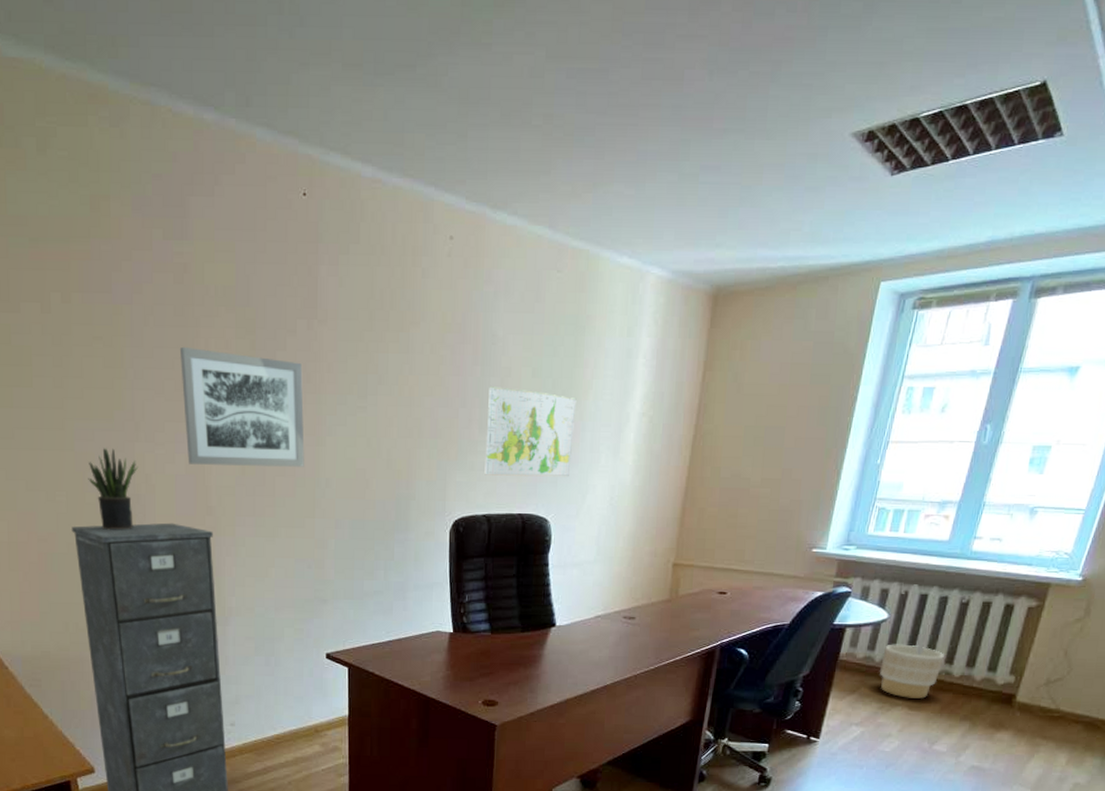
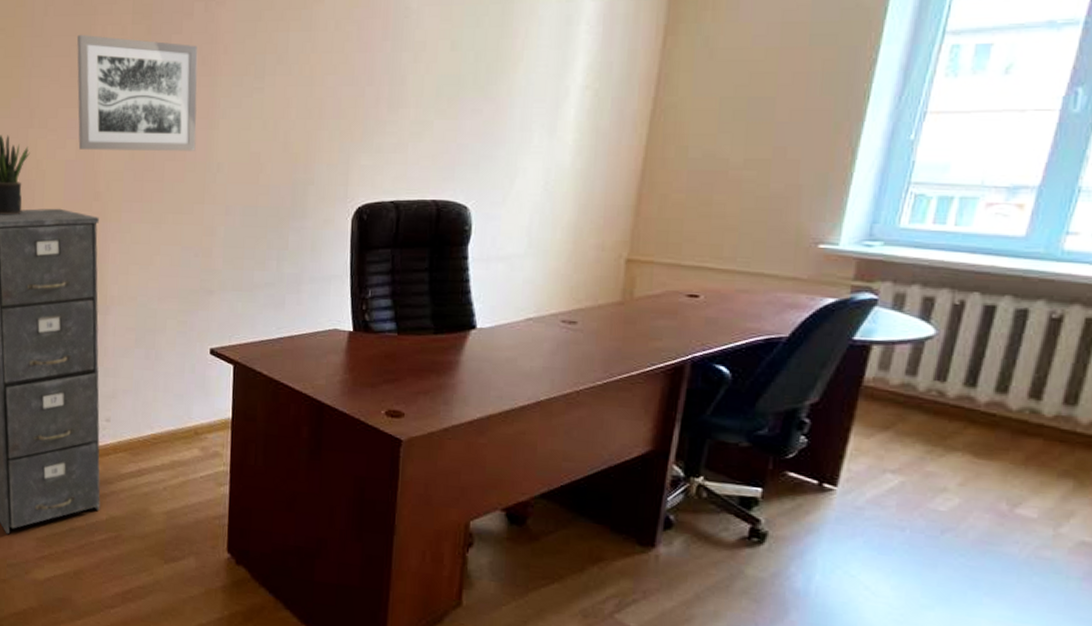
map: present [484,386,577,477] -> none [393,62,504,159]
planter: present [879,644,944,699] -> none [924,368,1027,444]

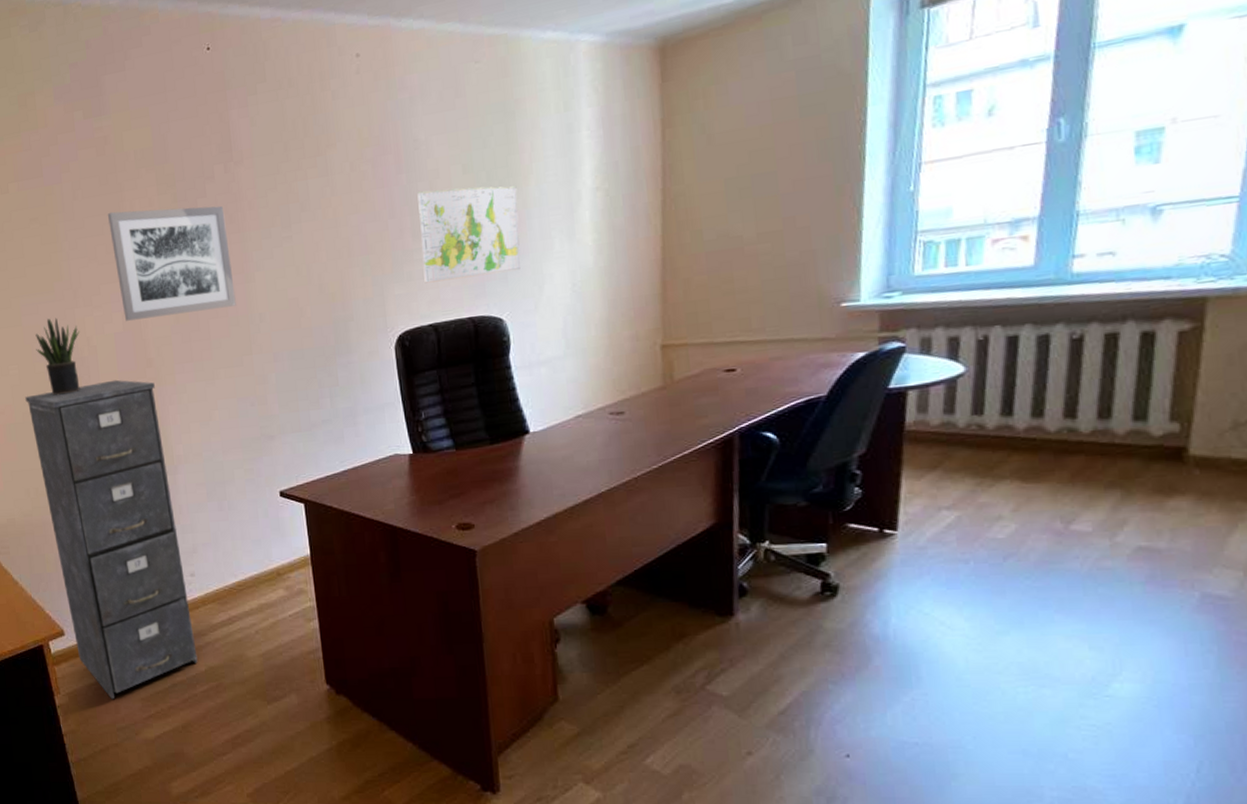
map: none [393,62,504,159] -> present [417,186,521,283]

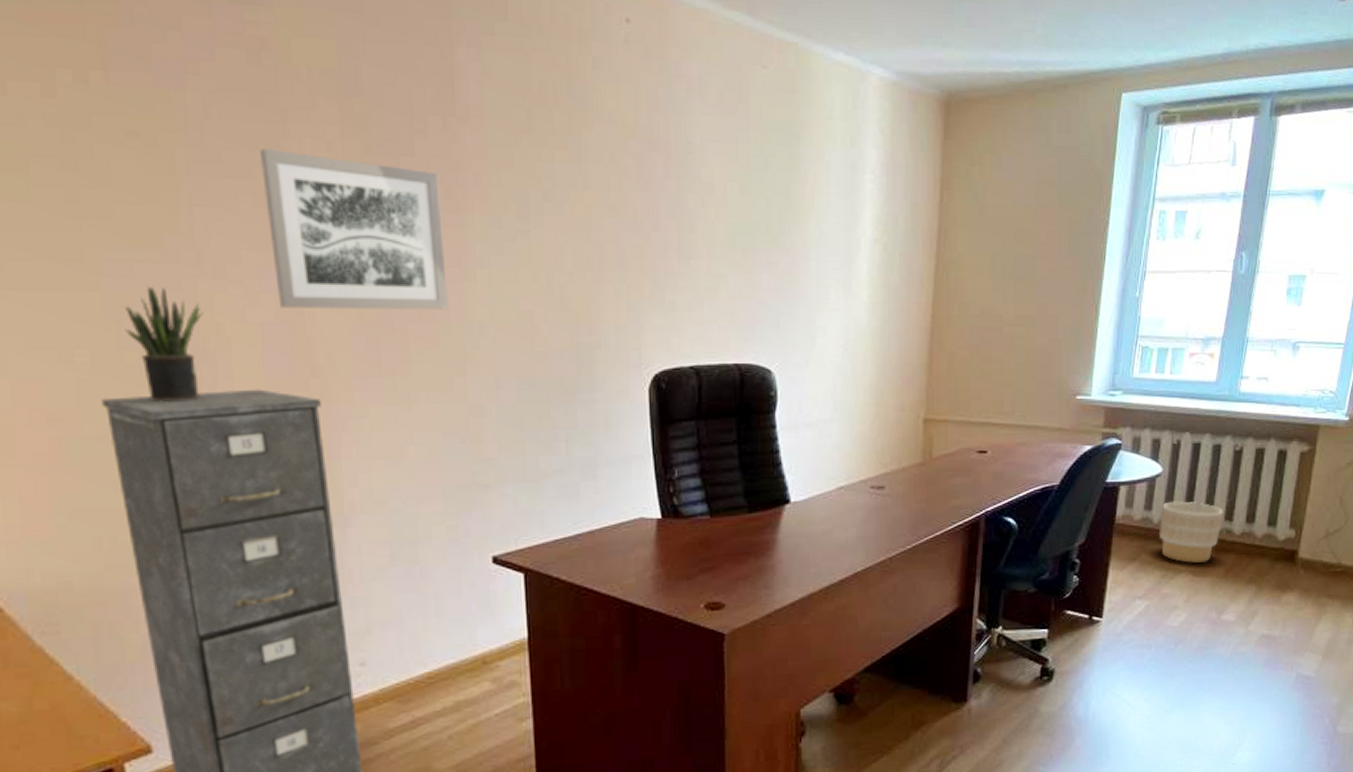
map: present [417,186,521,283] -> none [687,206,796,317]
planter: none [966,400,1061,468] -> present [1158,501,1223,563]

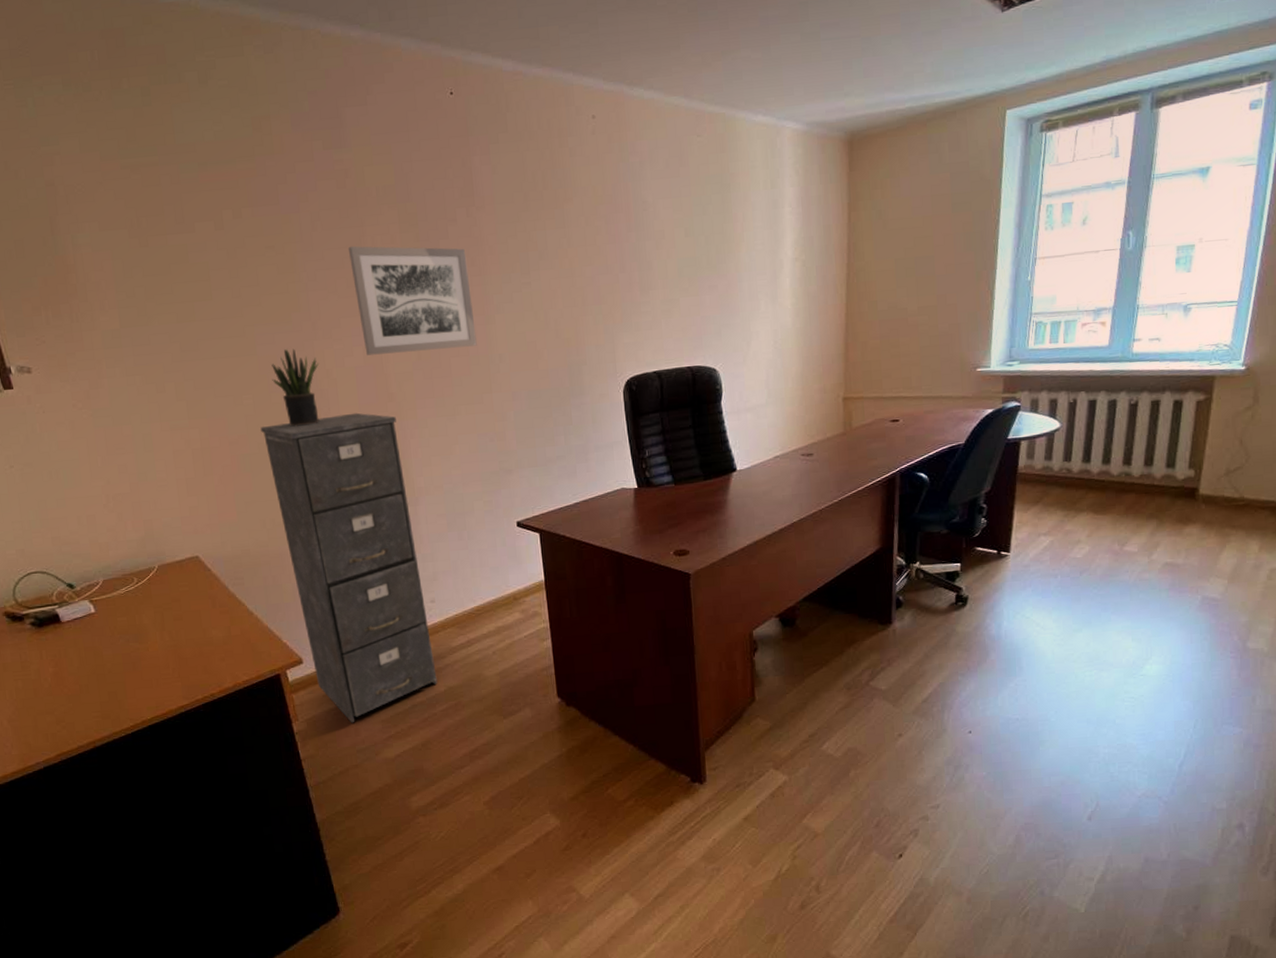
planter: present [1158,501,1223,563] -> none [1059,450,1121,503]

